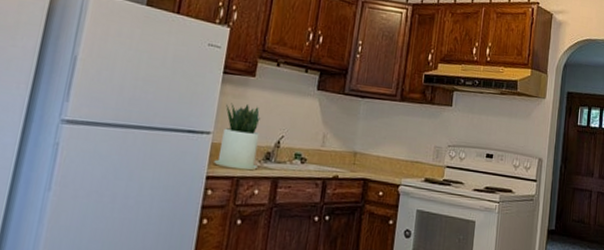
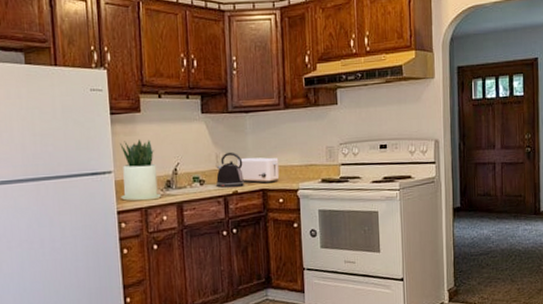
kettle: none [318,134,350,172] -> present [216,152,244,188]
toaster: none [342,142,386,174] -> present [236,157,280,184]

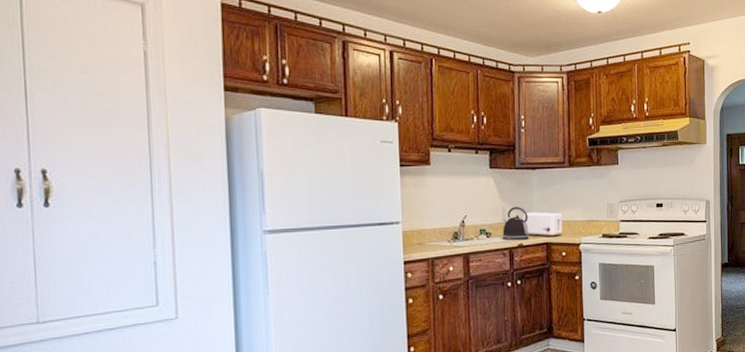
planter: present [120,139,161,203] -> none [408,191,448,253]

